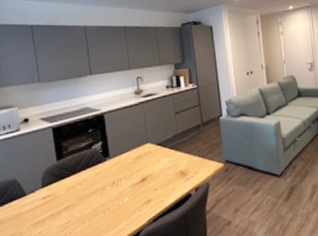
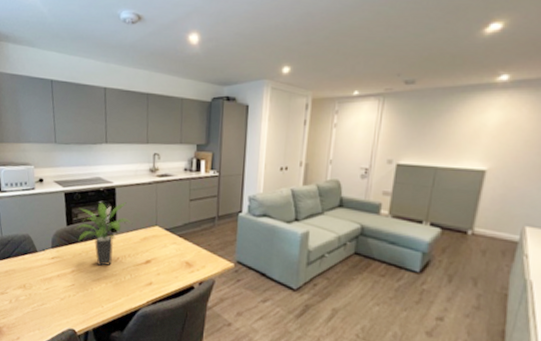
potted plant: none [66,126,125,195] -> present [75,201,133,266]

